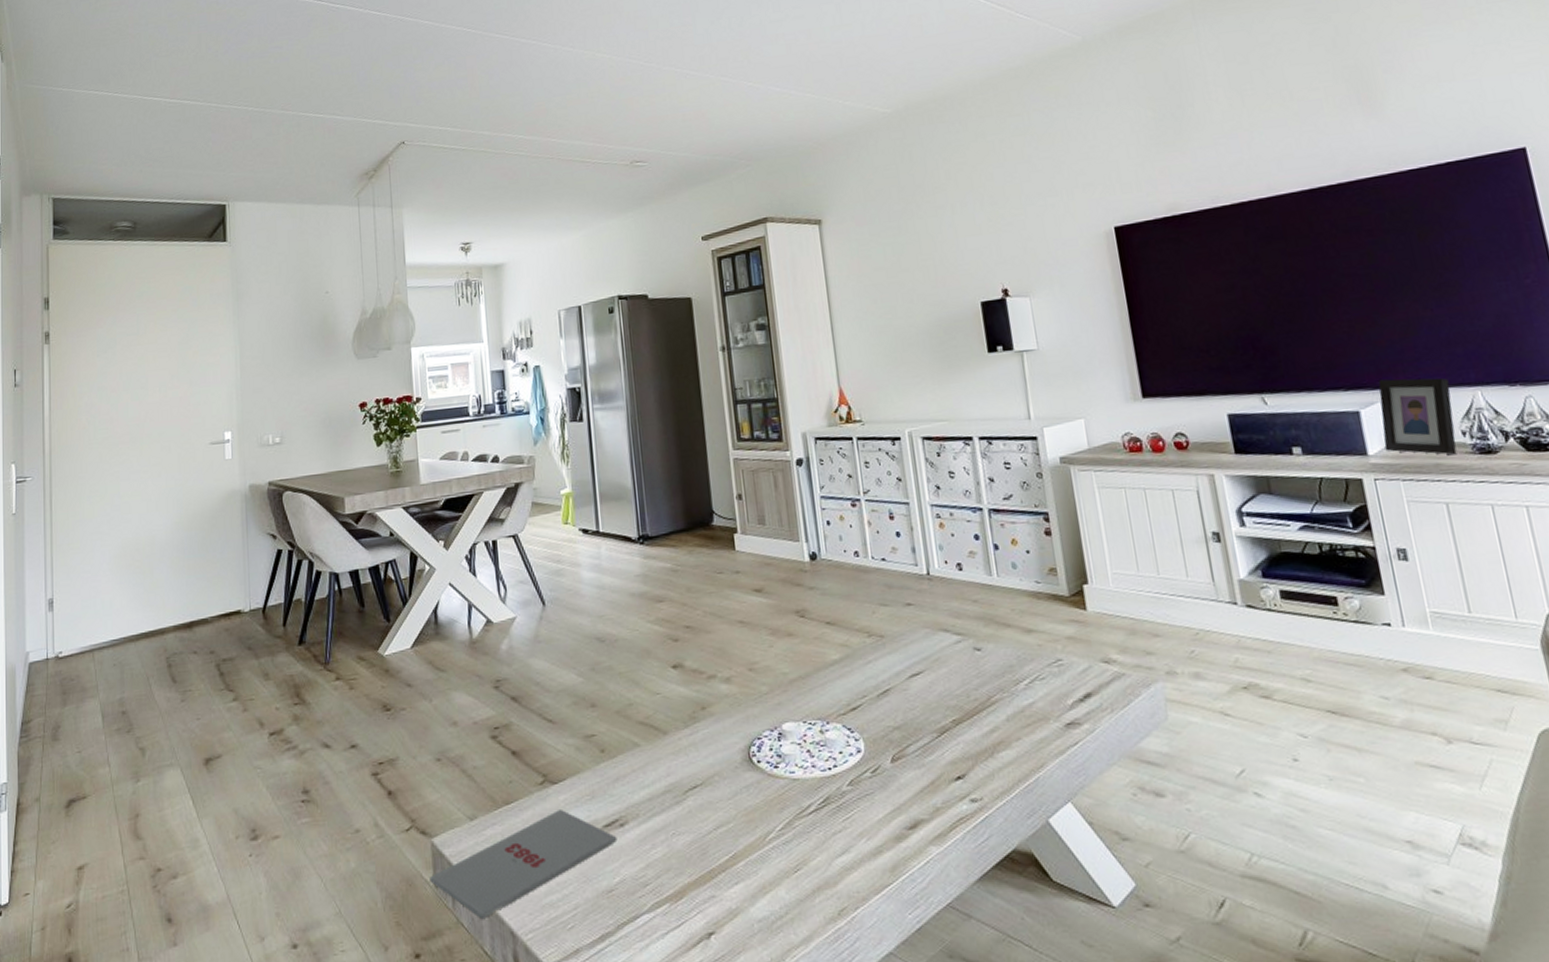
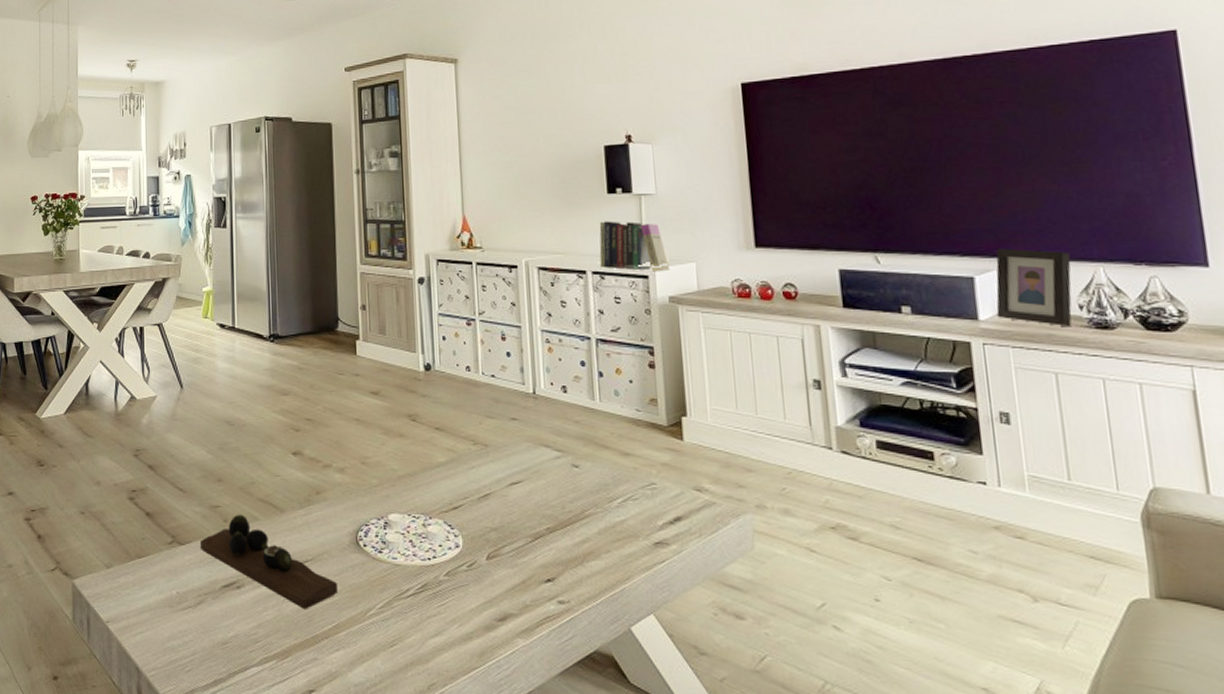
magazine: present [430,808,618,920] -> none [69,566,234,654]
decorative tray: none [574,741,733,841] -> present [199,514,339,609]
books: none [983,380,1058,433] -> present [599,221,669,272]

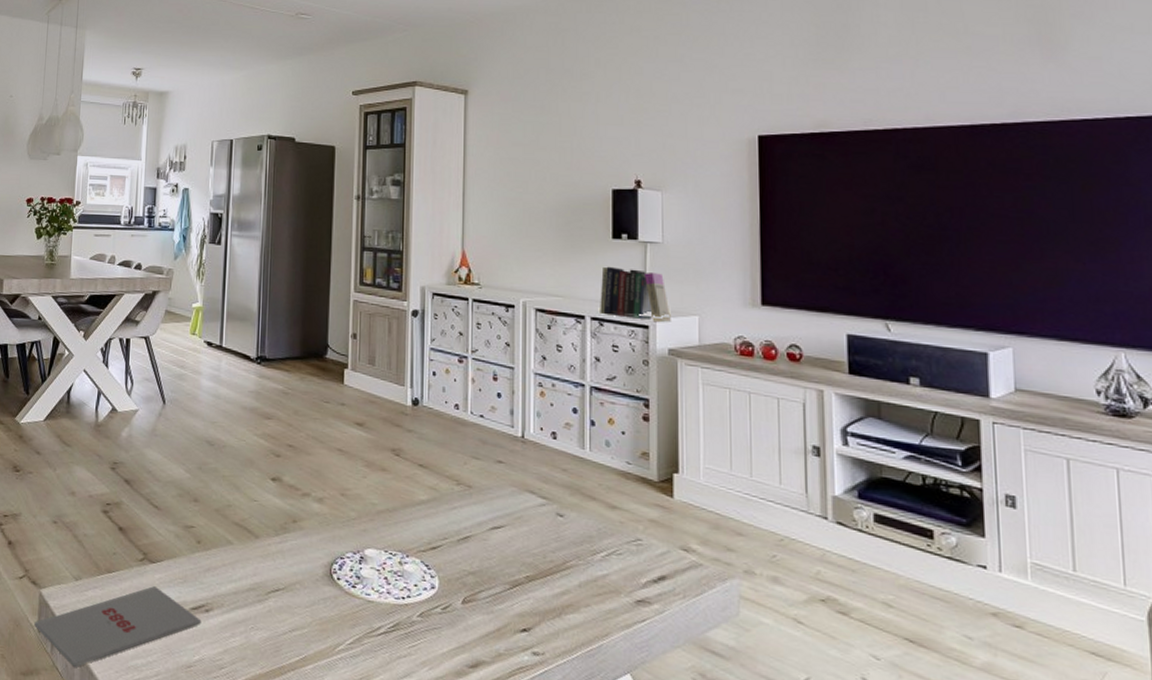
magazine: none [69,566,234,654] -> present [34,585,202,668]
decorative tray: present [199,514,339,609] -> none [170,536,309,639]
picture frame: present [996,248,1072,327] -> none [1009,325,1091,413]

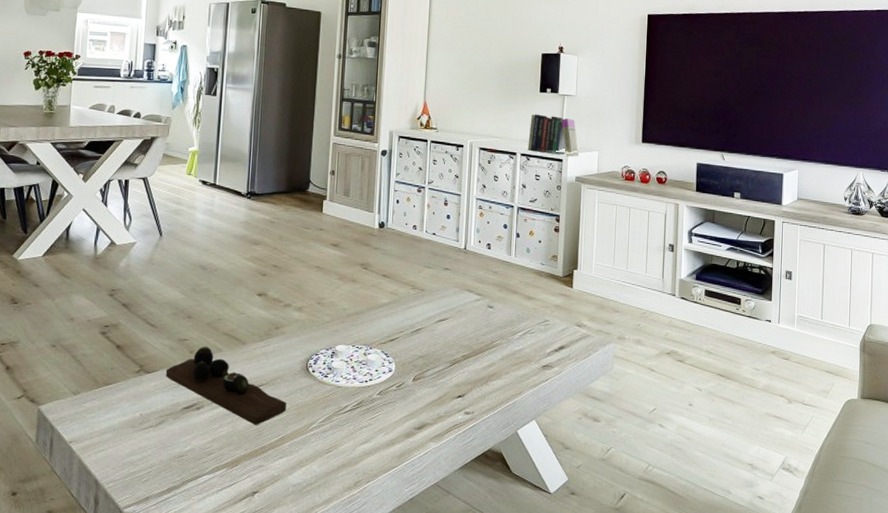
magazine: present [34,585,202,668] -> none [33,392,193,470]
decorative tray: none [170,536,309,639] -> present [165,346,287,425]

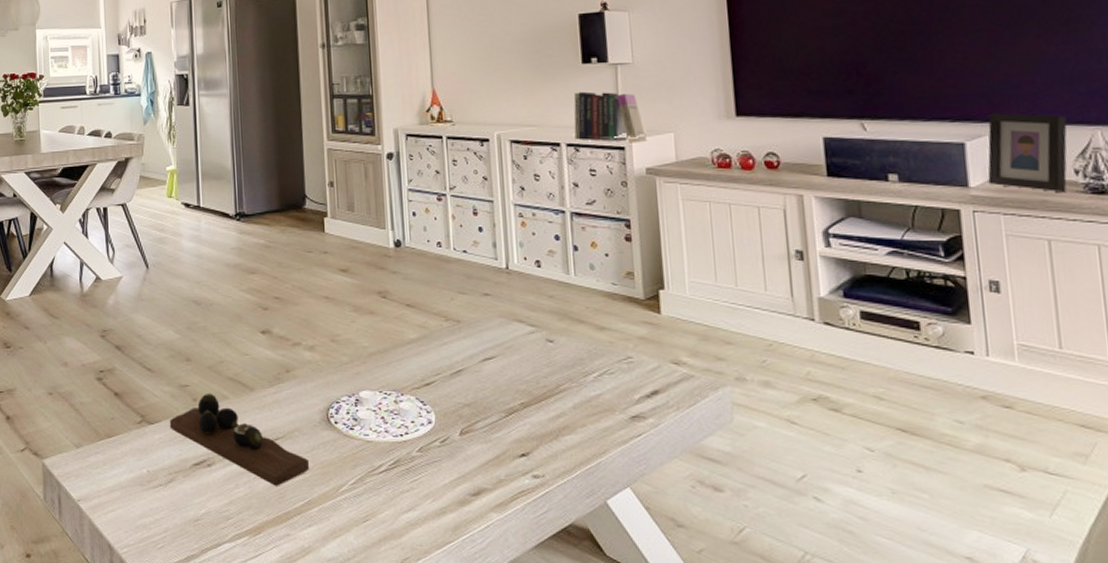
picture frame: none [794,154,844,213] -> present [987,113,1067,193]

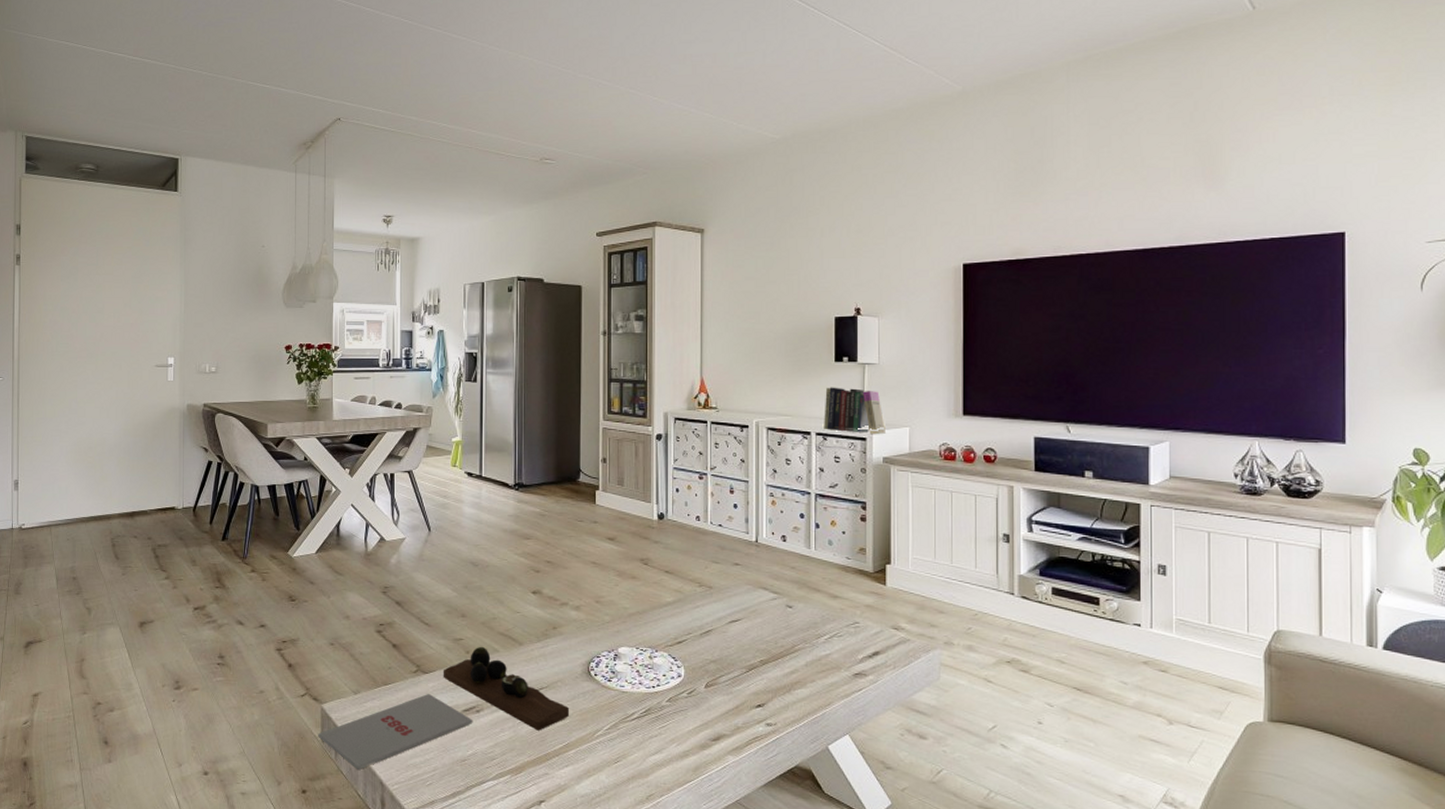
magazine: none [40,445,205,532] -> present [318,693,473,771]
picture frame: present [987,113,1067,193] -> none [1165,422,1232,493]

